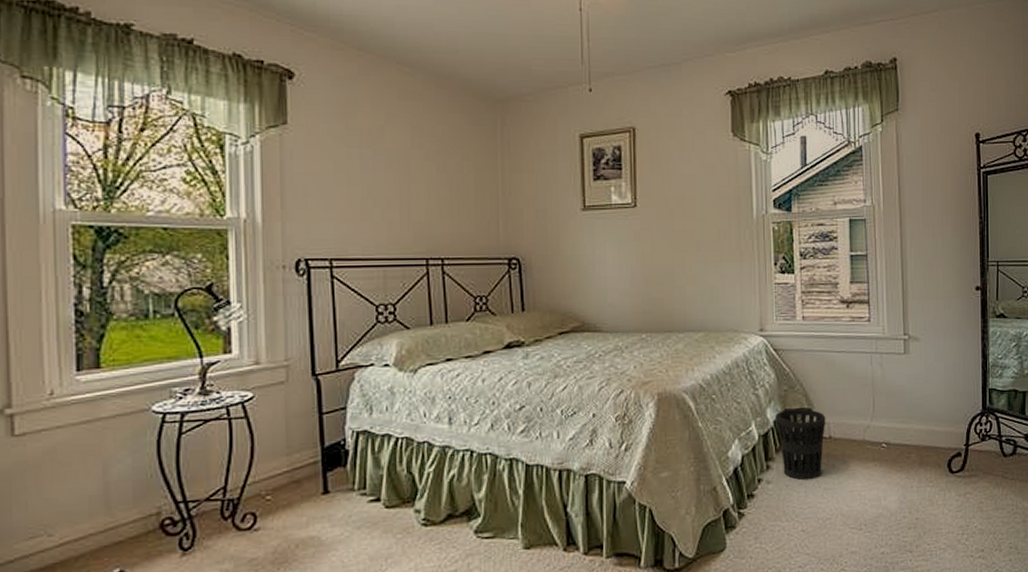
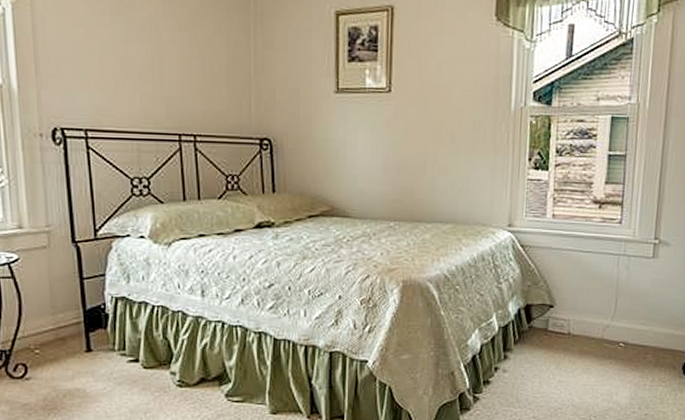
wastebasket: present [777,408,826,481] -> none [518,304,567,372]

